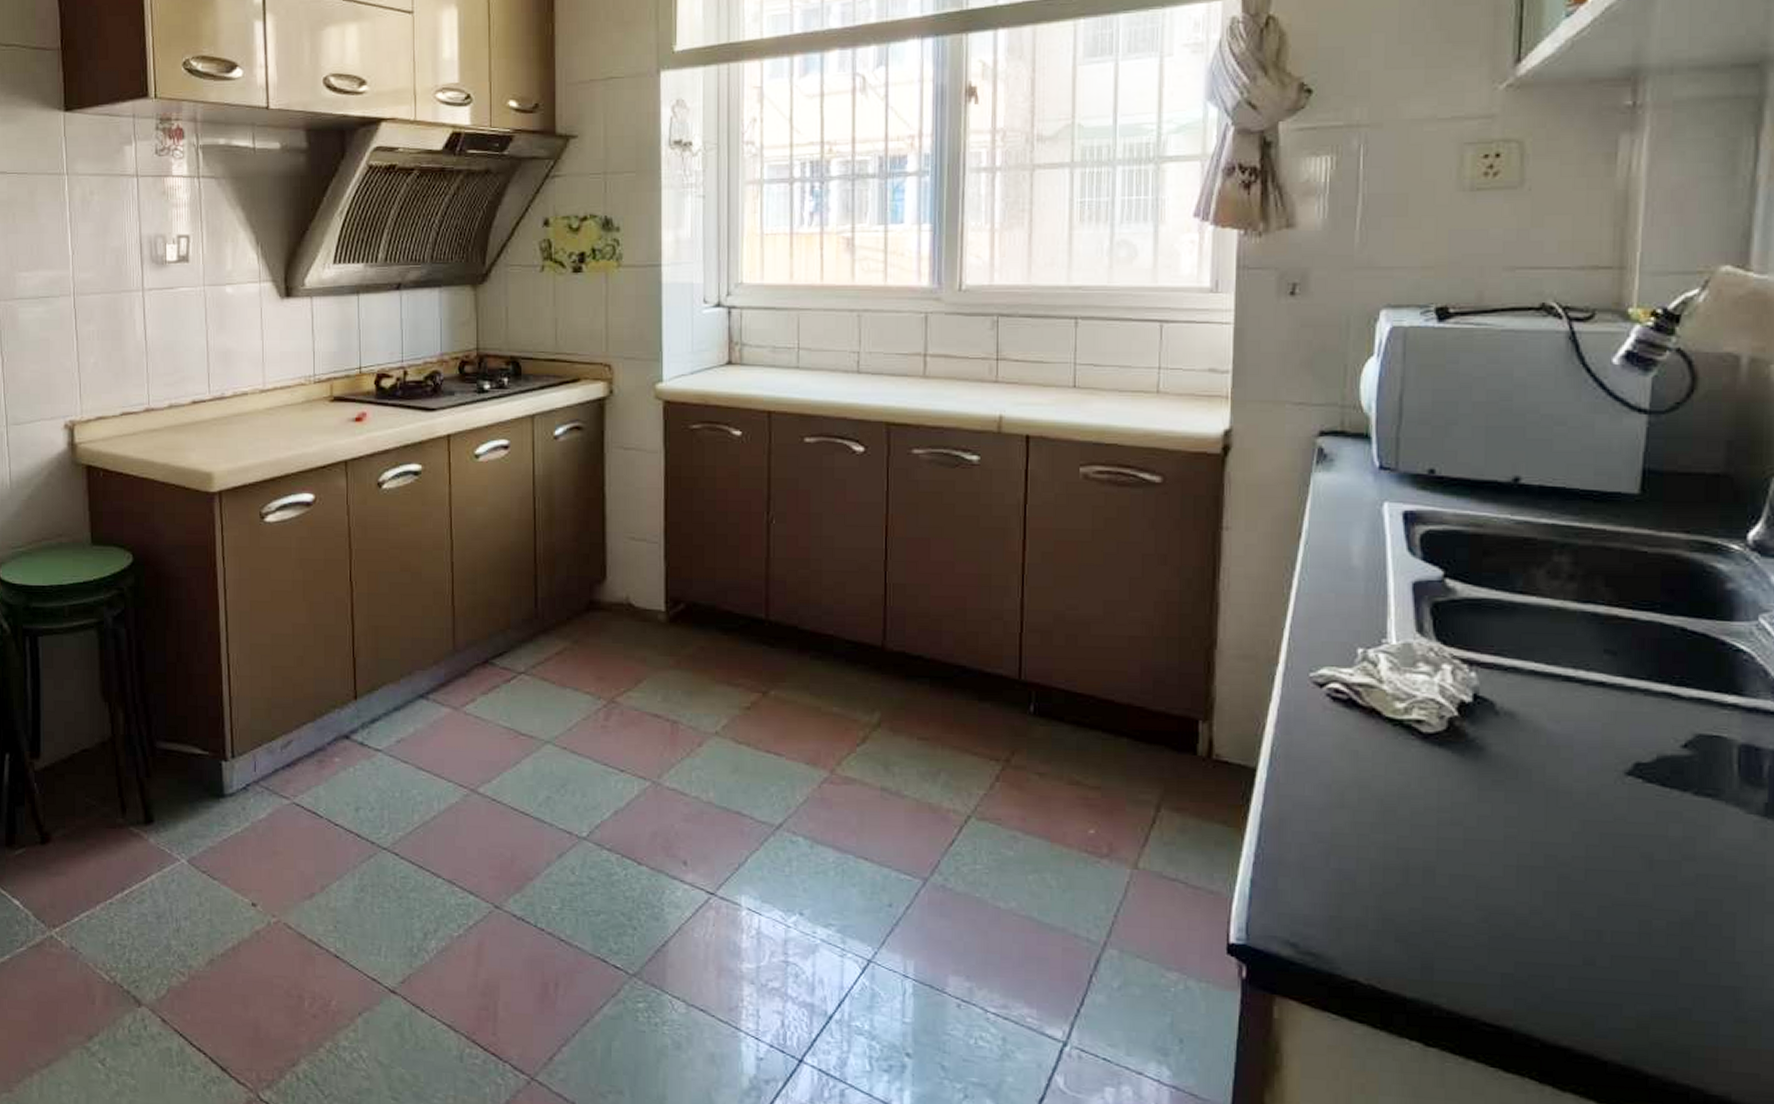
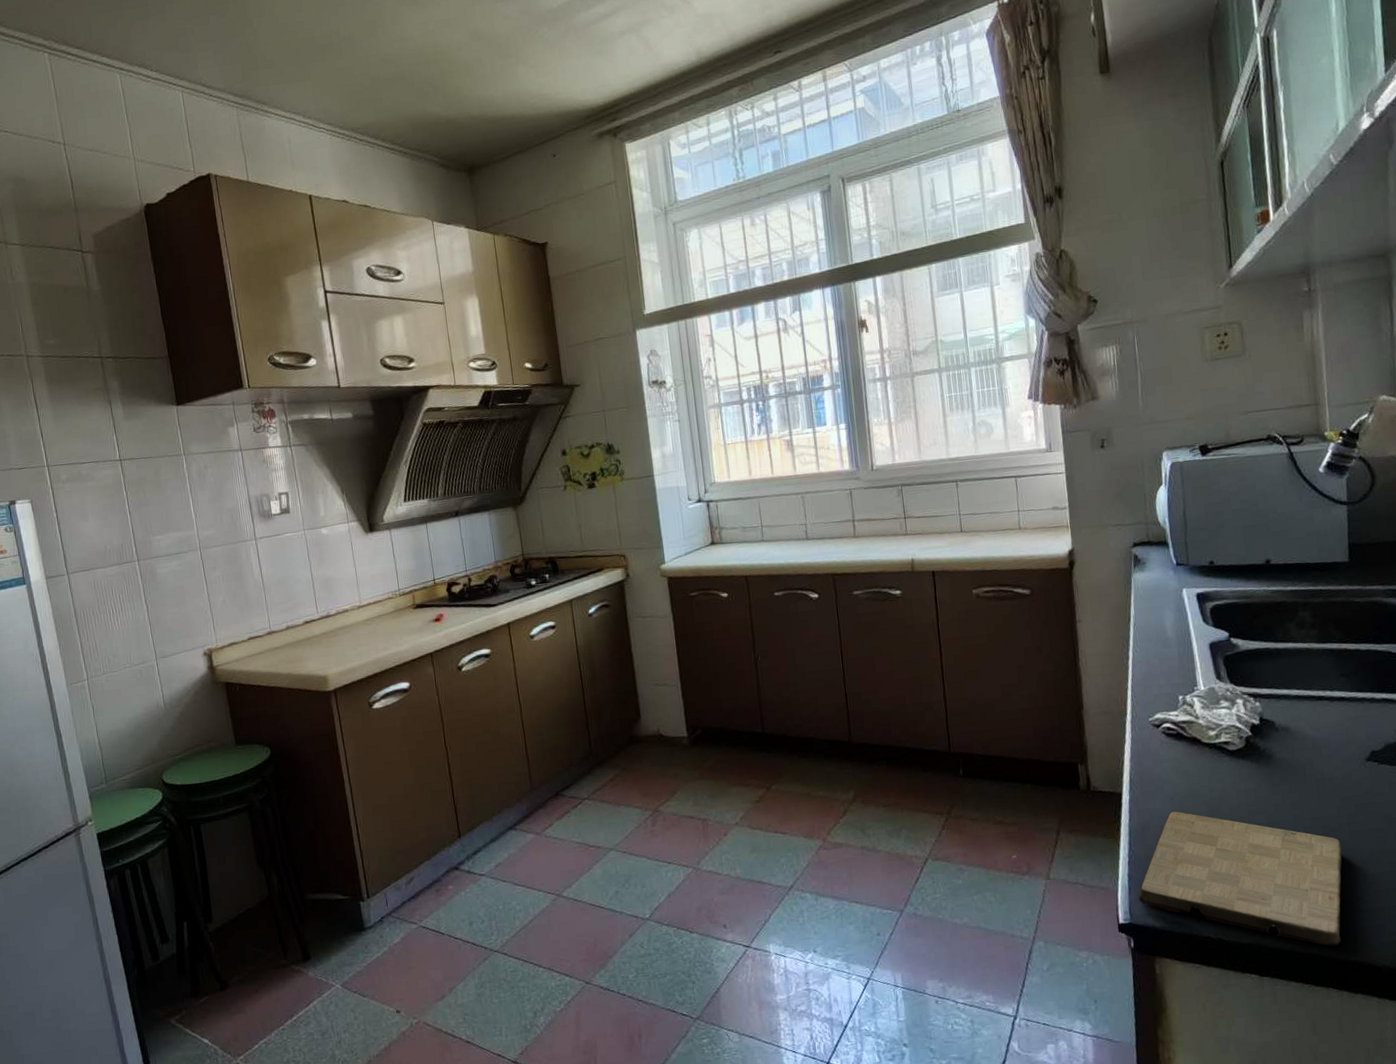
cutting board: none [1261,804,1571,1023] -> present [1138,811,1342,947]

